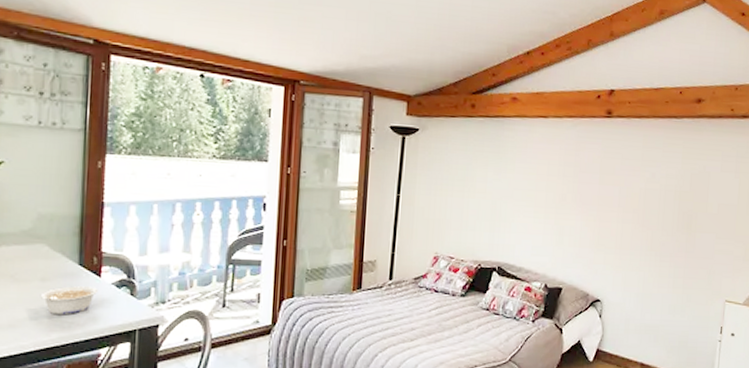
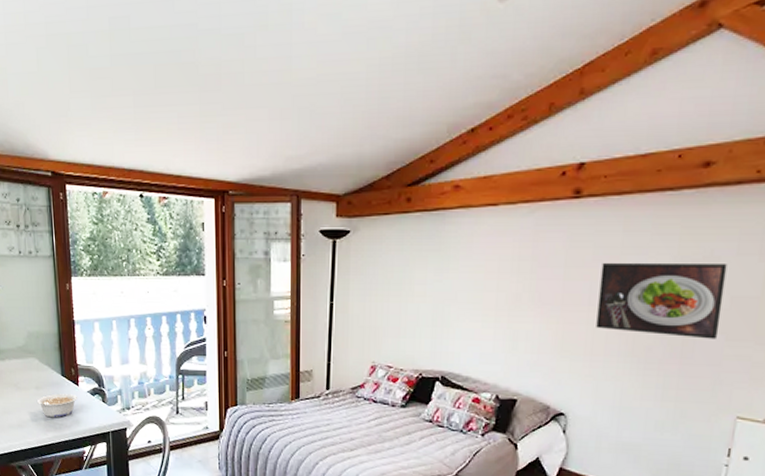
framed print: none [624,171,715,238] -> present [596,262,727,339]

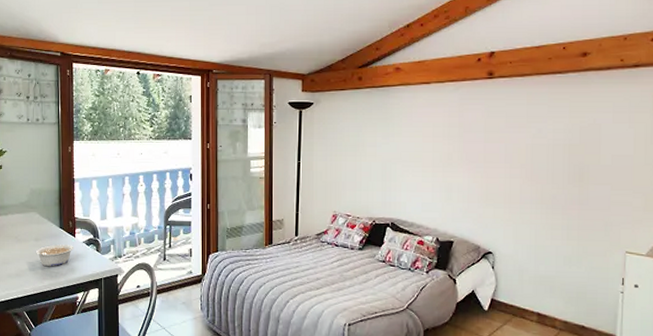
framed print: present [596,262,727,339] -> none [512,128,607,189]

